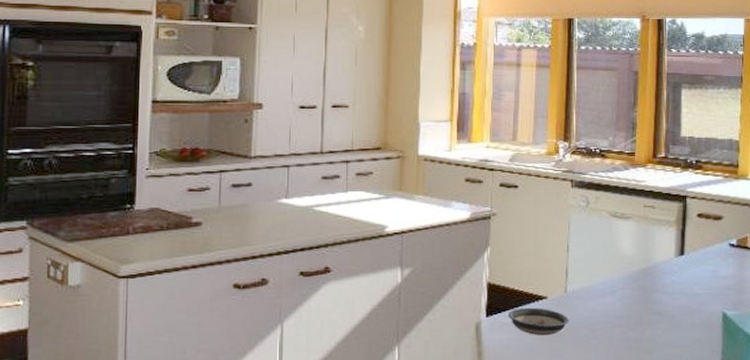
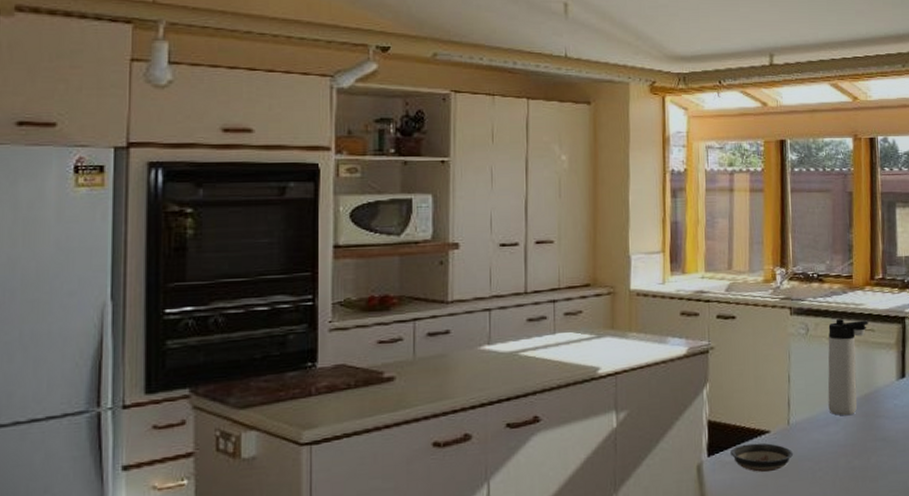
thermos bottle: none [605,194,649,288] -> present [827,319,868,416]

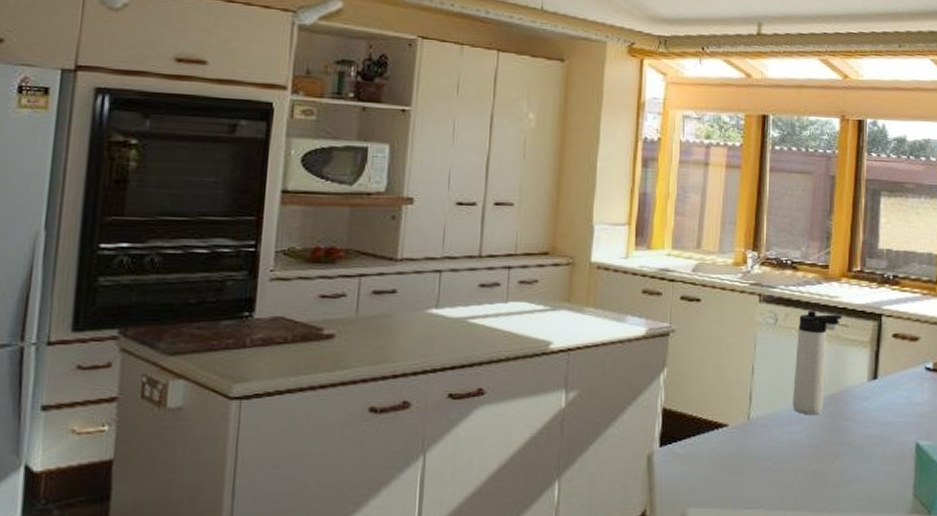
saucer: present [730,443,794,472] -> none [684,436,752,469]

